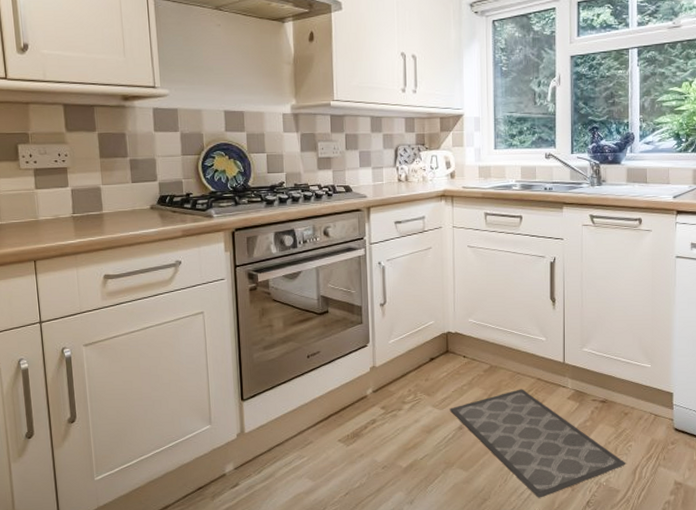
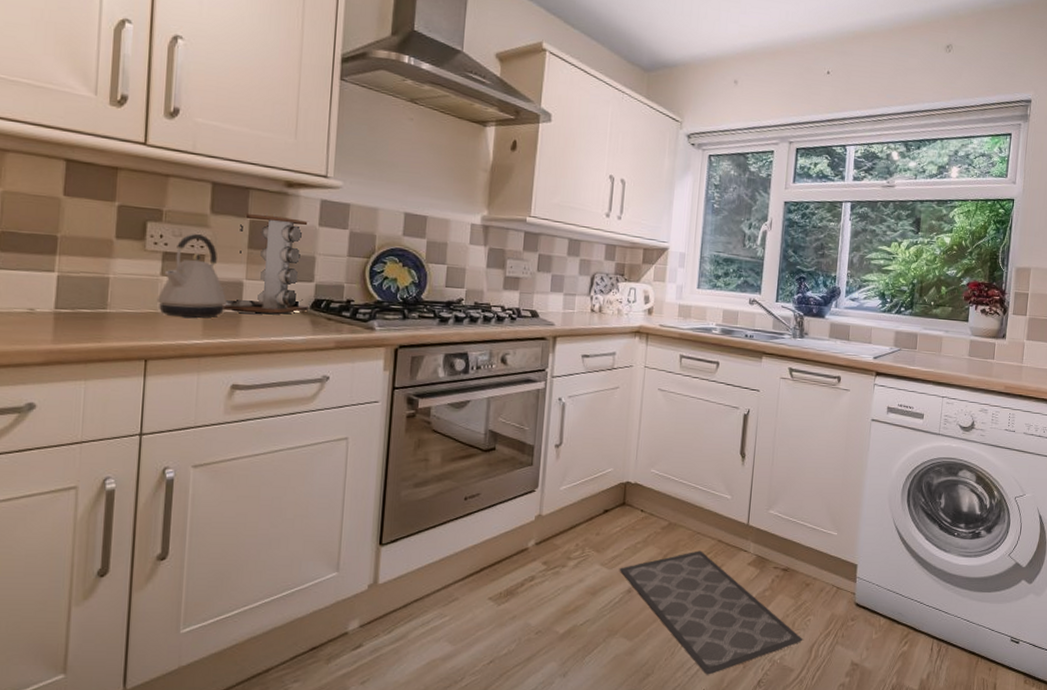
kettle: none [35,151,91,223] -> present [156,234,228,318]
spice rack: none [85,125,156,214] -> present [222,212,308,315]

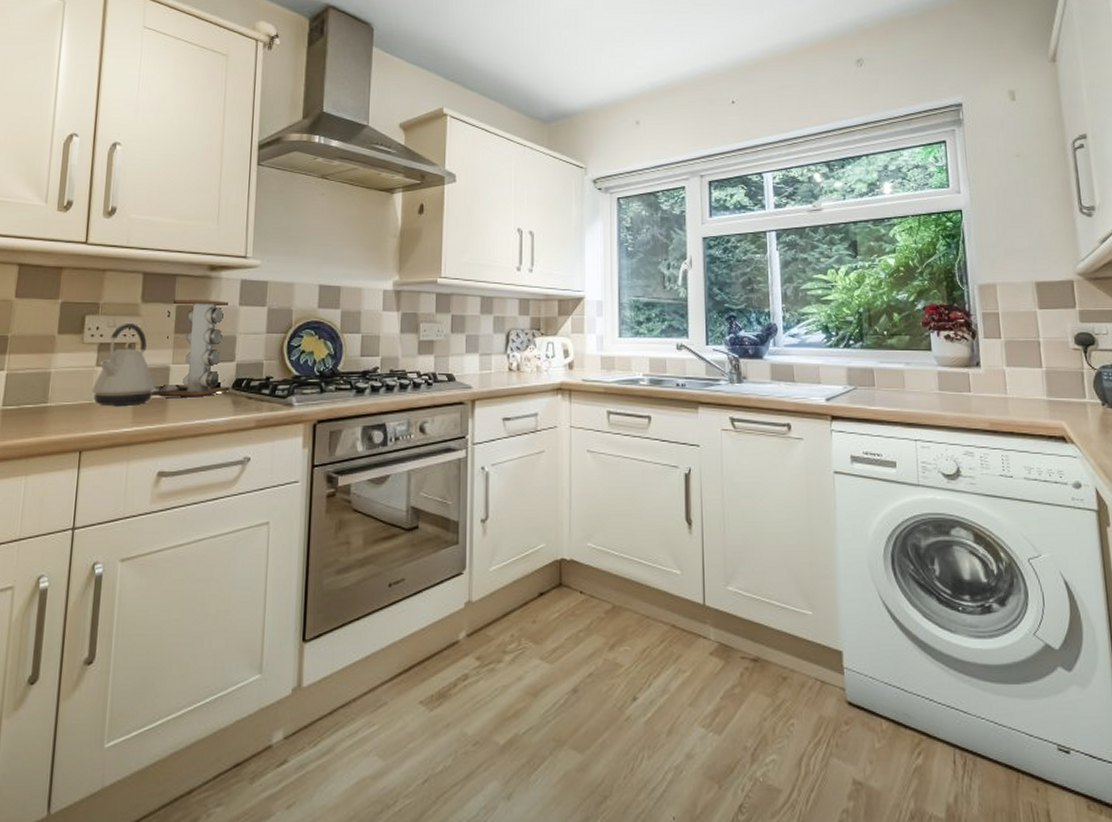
bath mat: present [619,550,803,675] -> none [561,639,788,798]

